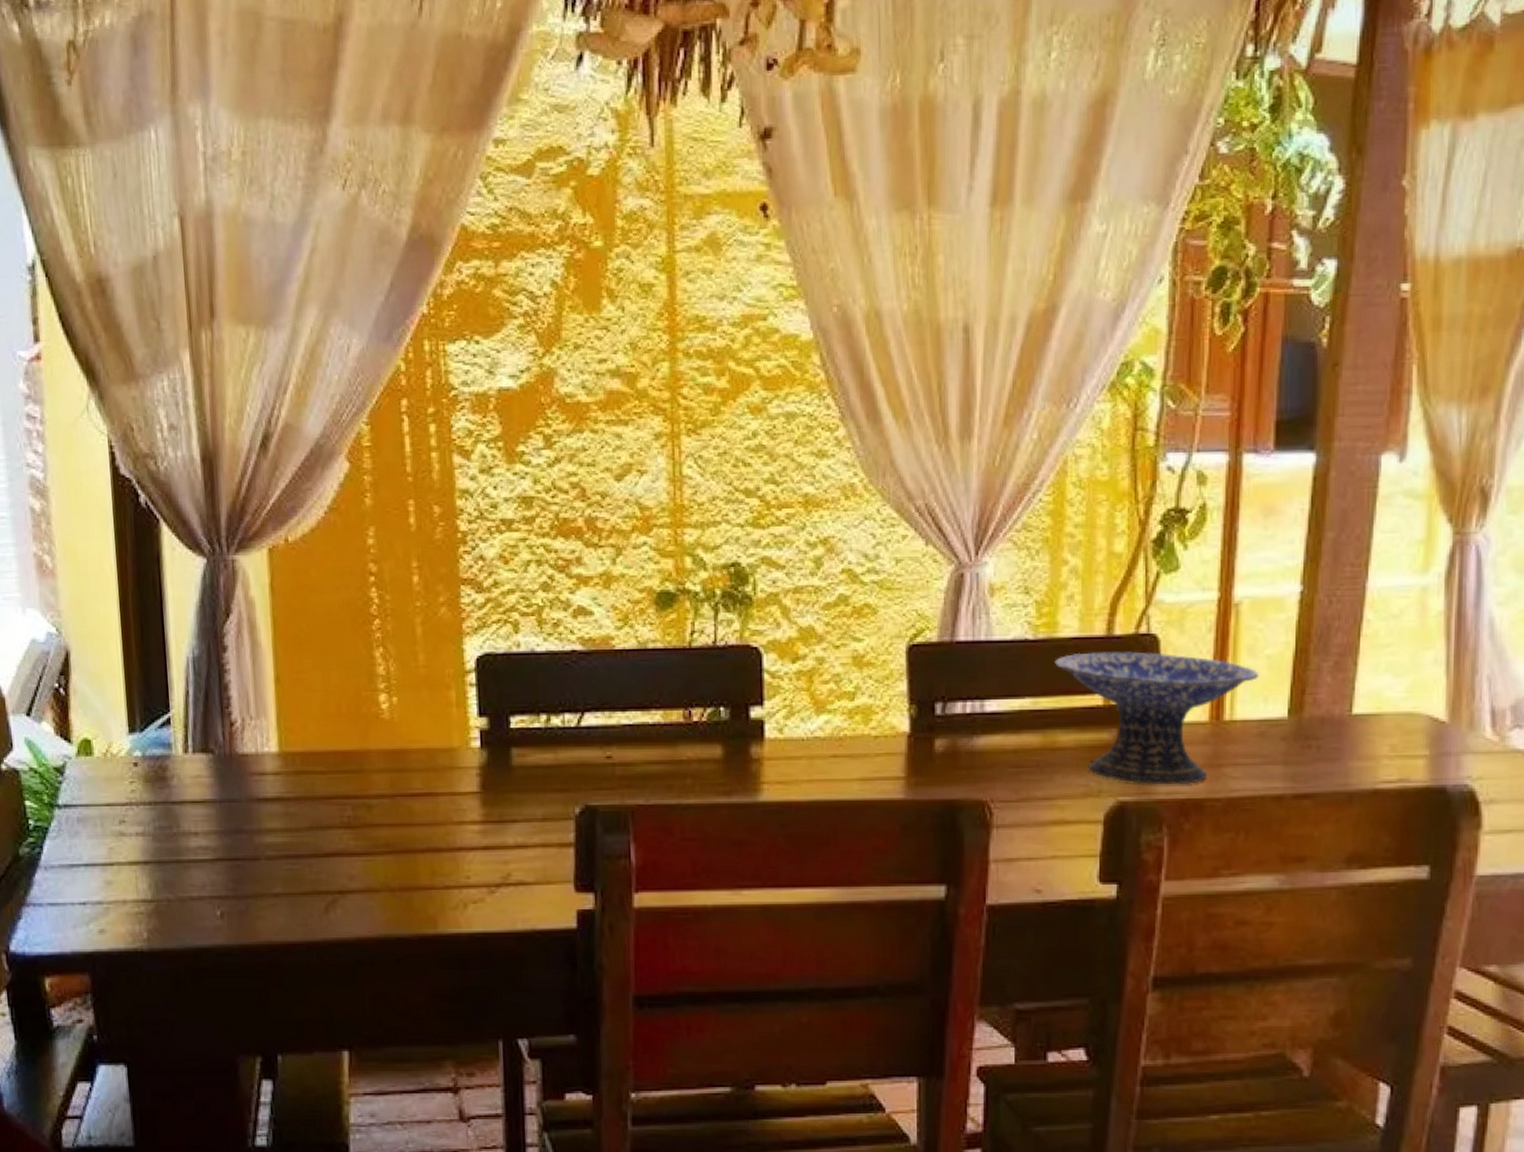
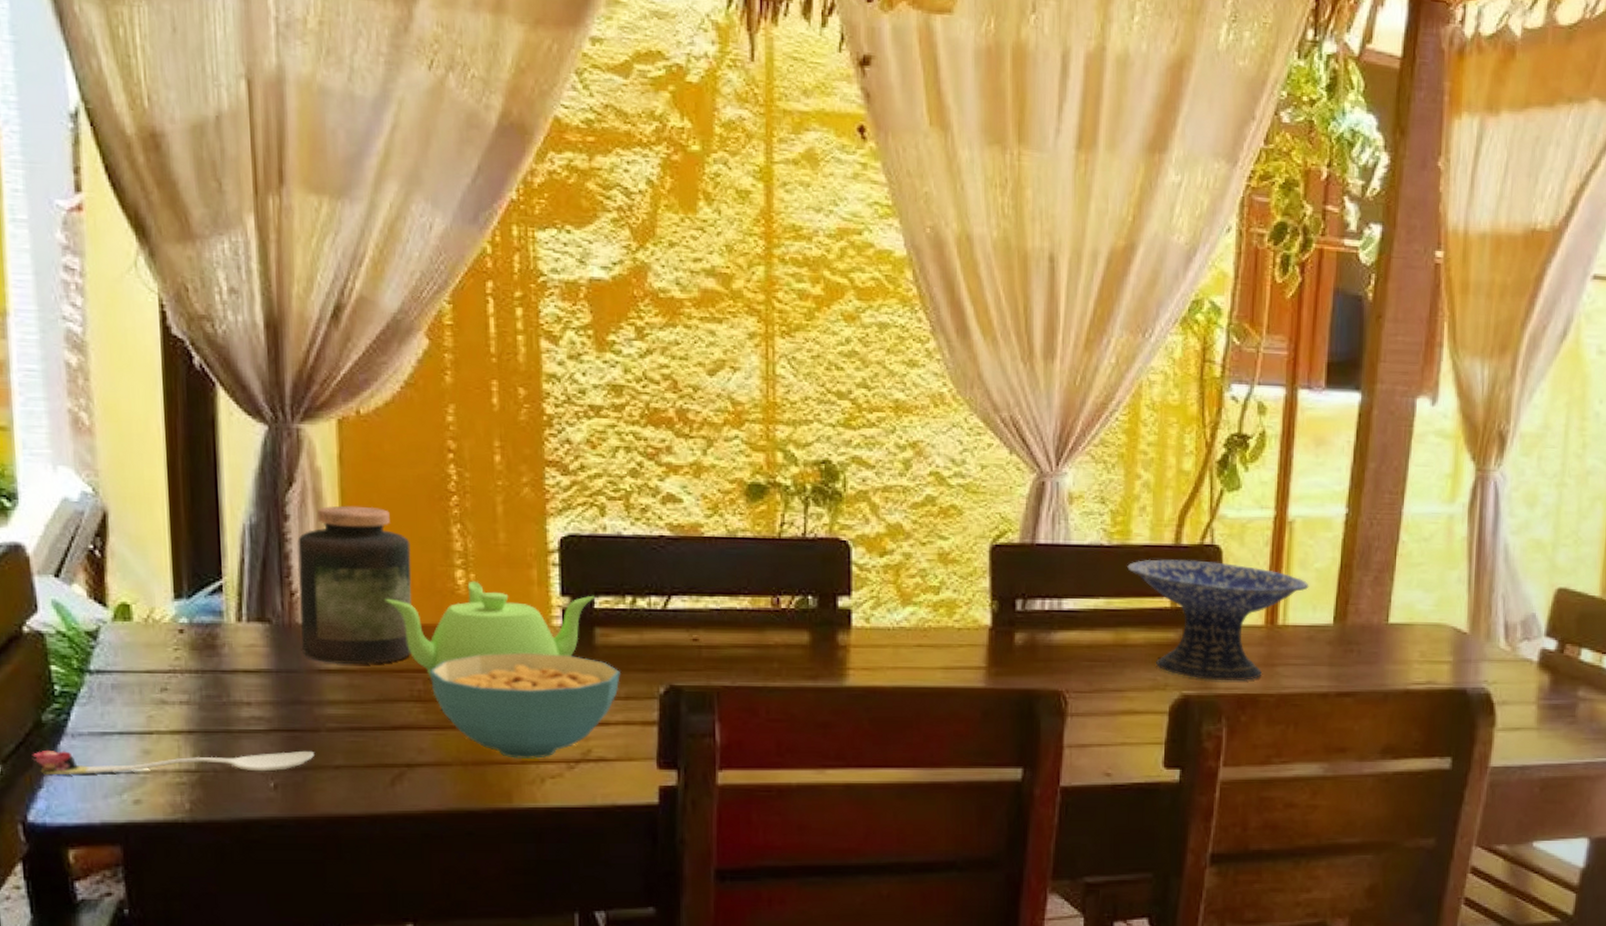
spoon: none [12,879,255,907] -> present [32,749,314,776]
jar: none [235,634,341,792] -> present [297,505,412,664]
teapot: none [315,704,510,804] -> present [385,581,594,678]
cereal bowl: none [358,775,537,884] -> present [430,652,620,759]

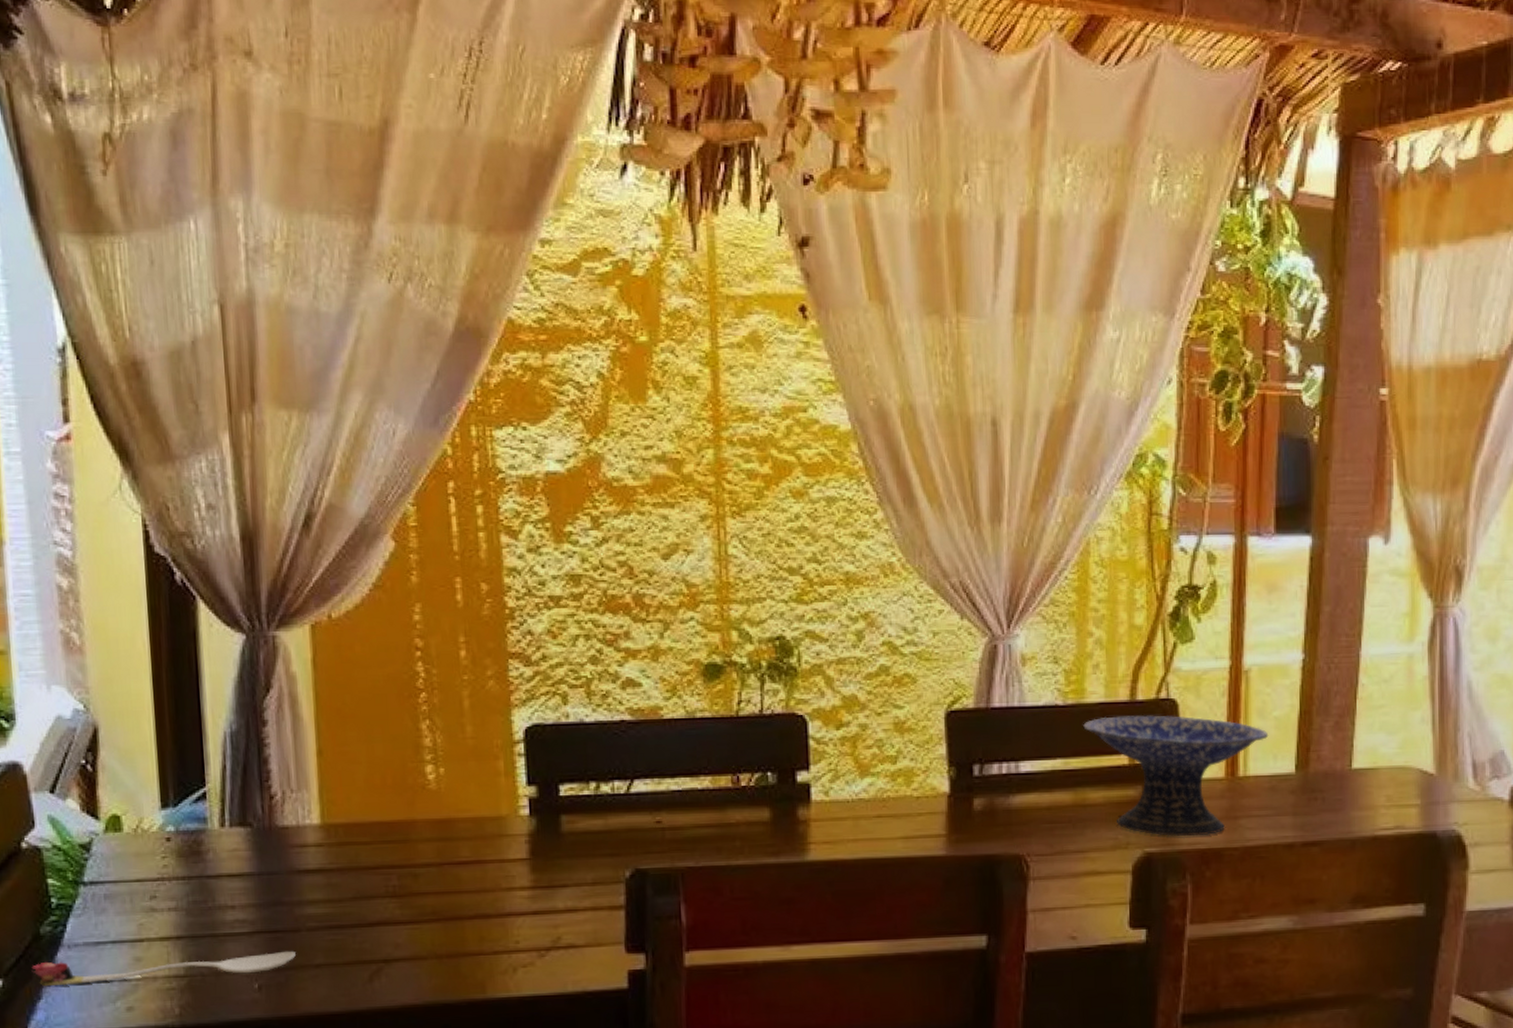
jar: present [297,505,412,664] -> none [275,708,386,863]
teapot: present [385,581,594,678] -> none [359,775,560,873]
cereal bowl: present [430,652,620,759] -> none [404,843,587,949]

